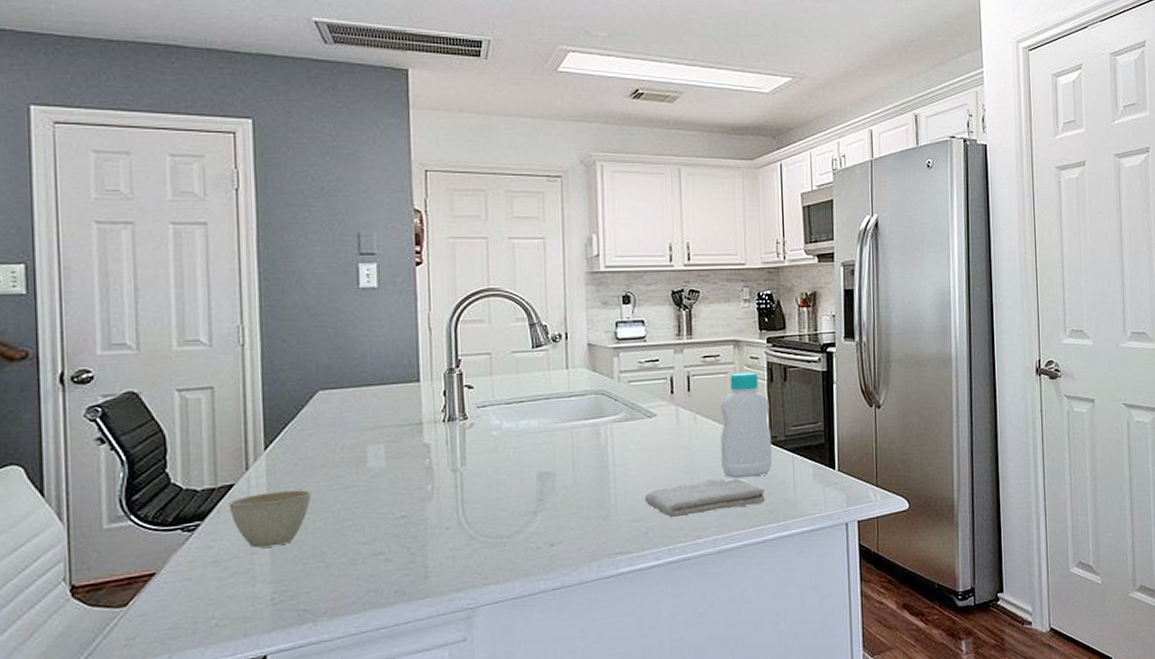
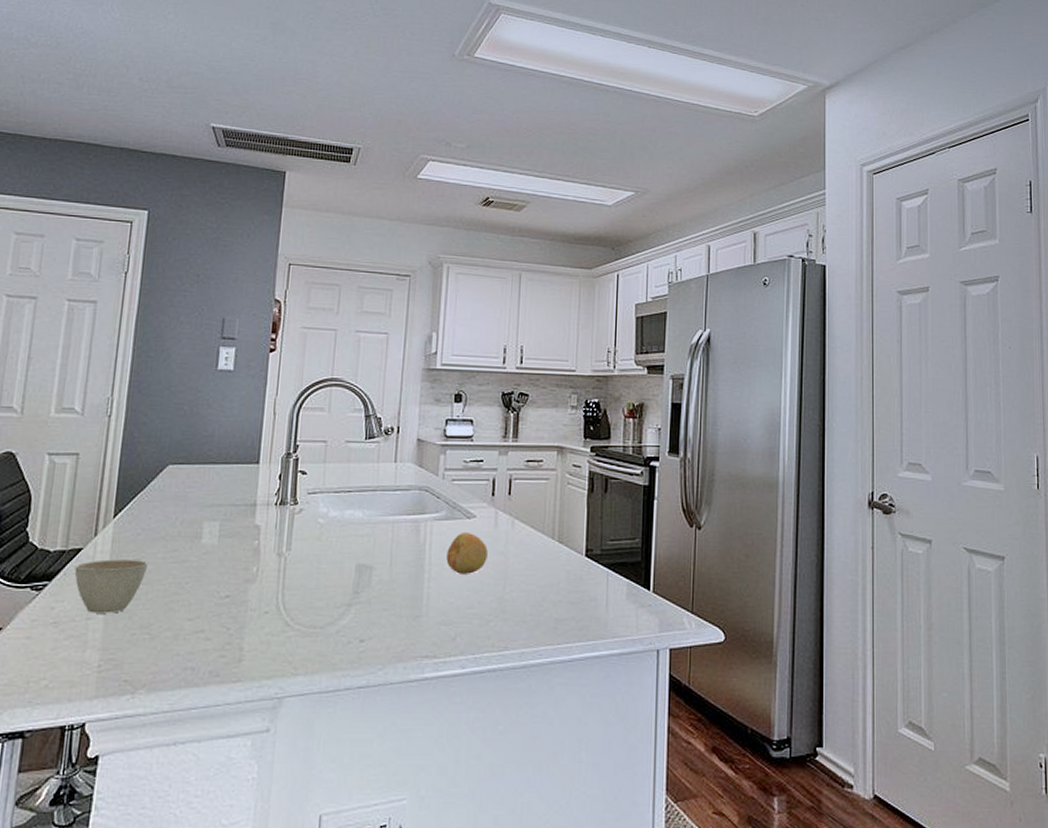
fruit: none [630,430,672,472] -> present [446,531,488,574]
washcloth: present [644,478,765,518] -> none [456,588,576,625]
bottle: present [721,372,773,479] -> none [535,480,588,590]

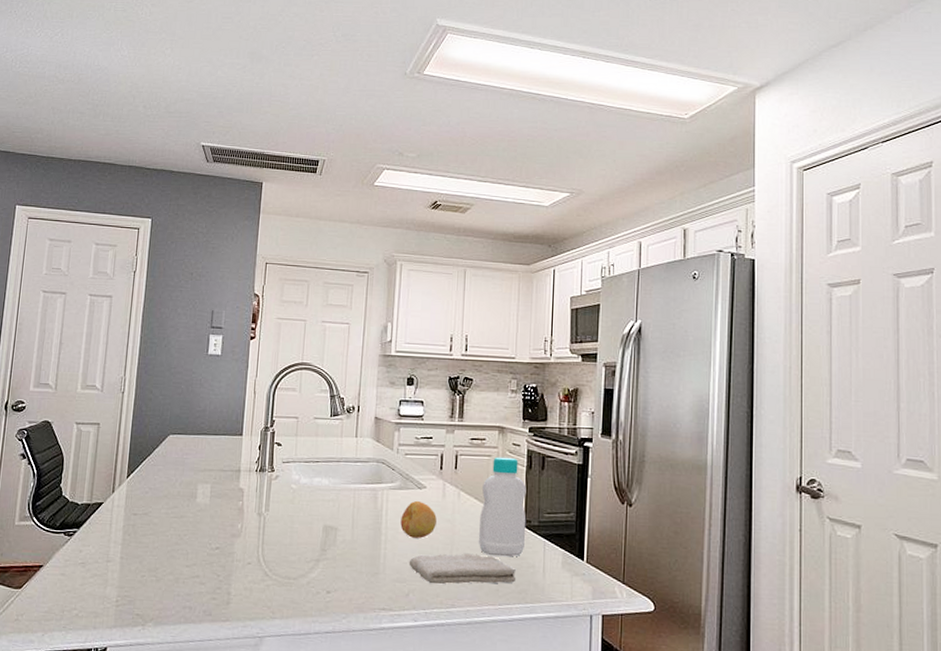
cup: present [74,559,149,613] -> none [97,512,155,558]
washcloth: none [456,588,576,625] -> present [409,553,516,584]
bottle: none [535,480,588,590] -> present [479,457,527,557]

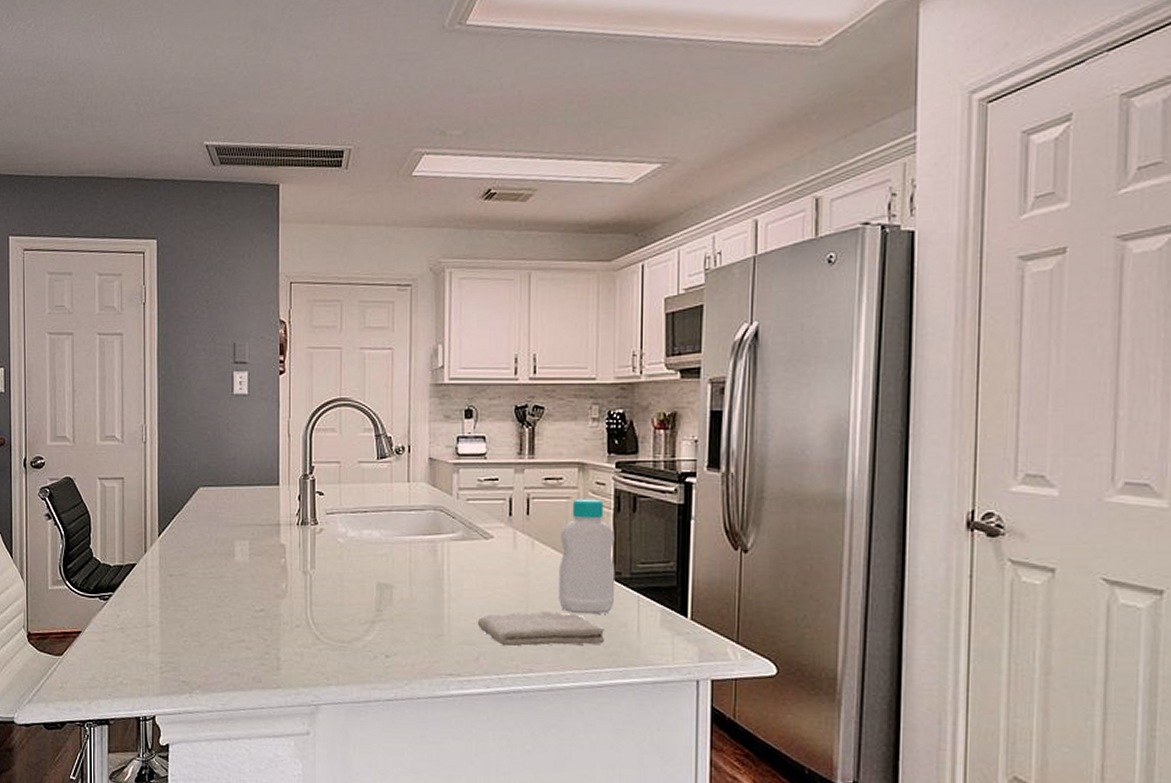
fruit: present [400,500,437,538] -> none [465,552,507,595]

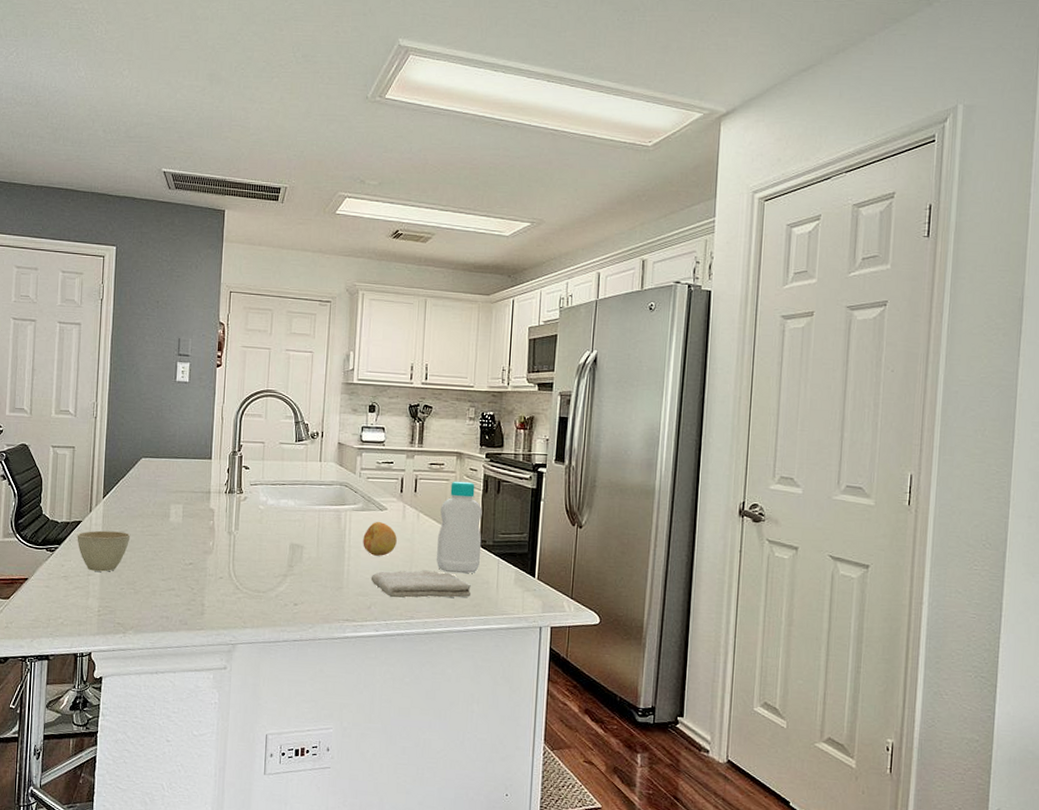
cup: none [132,574,192,622] -> present [77,530,131,572]
fruit: none [465,552,507,595] -> present [363,521,397,556]

